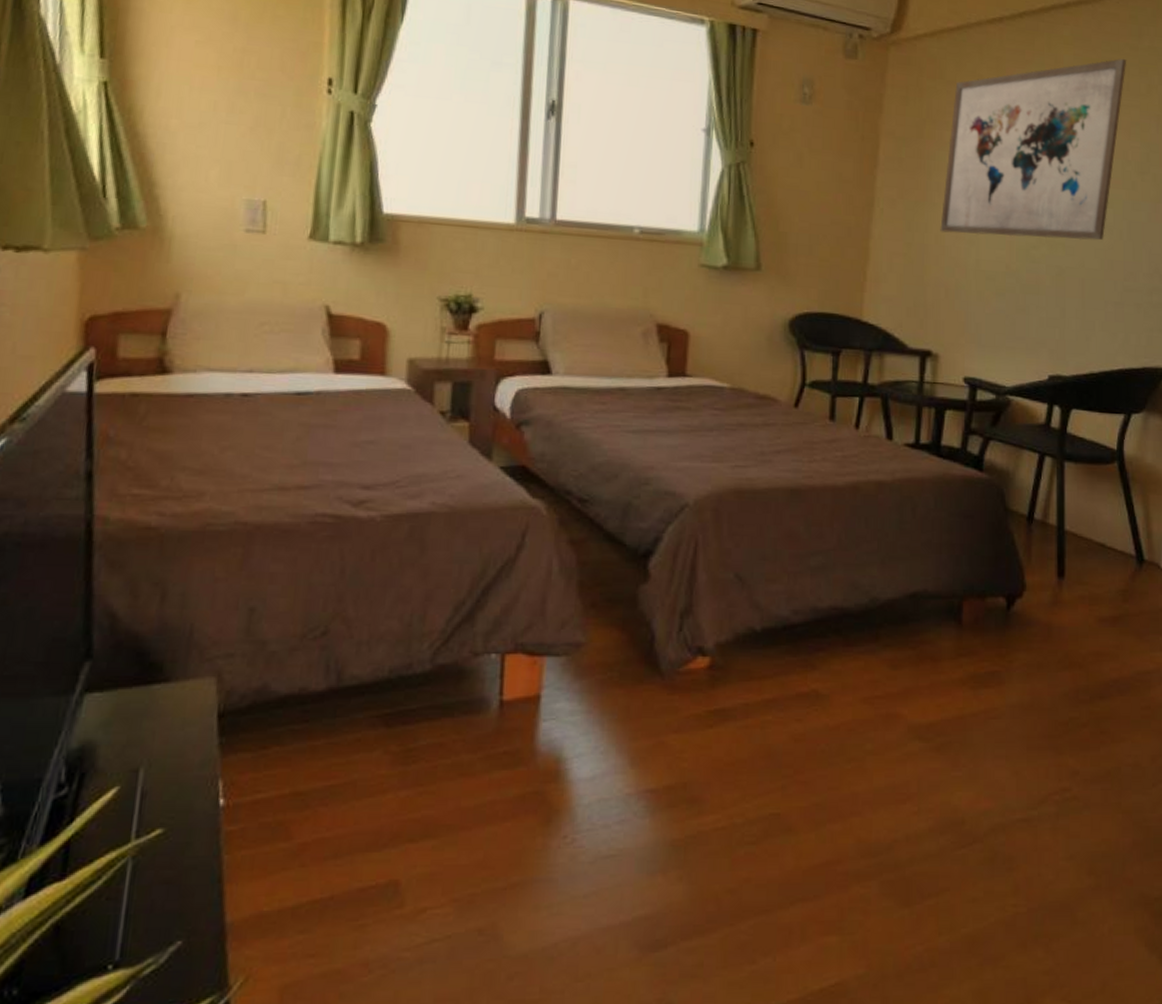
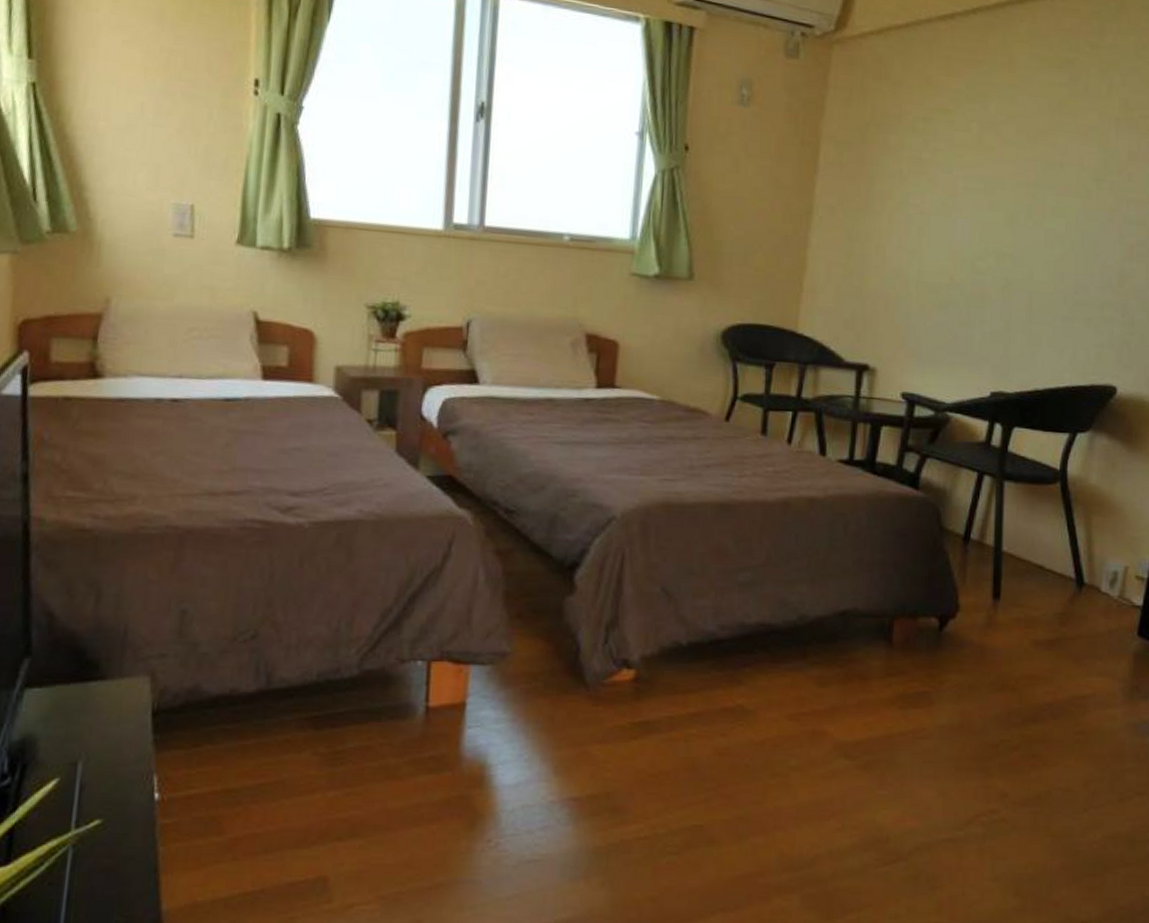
wall art: present [940,58,1127,241] -> none [881,57,1087,252]

